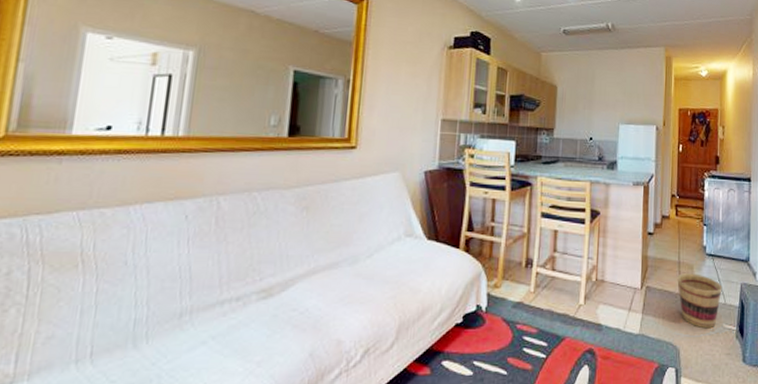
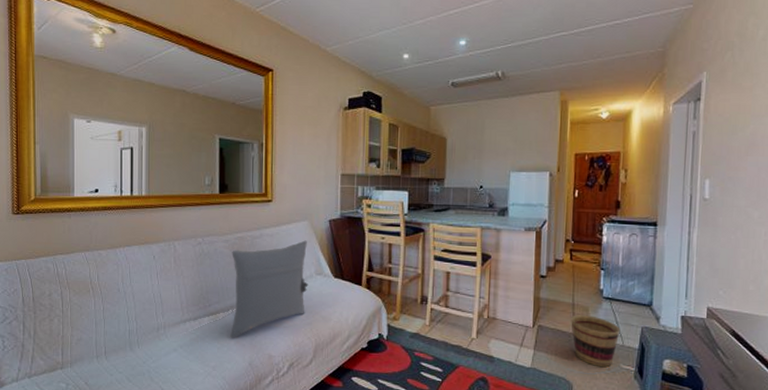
pillow: none [286,195,397,321] -> present [230,240,308,338]

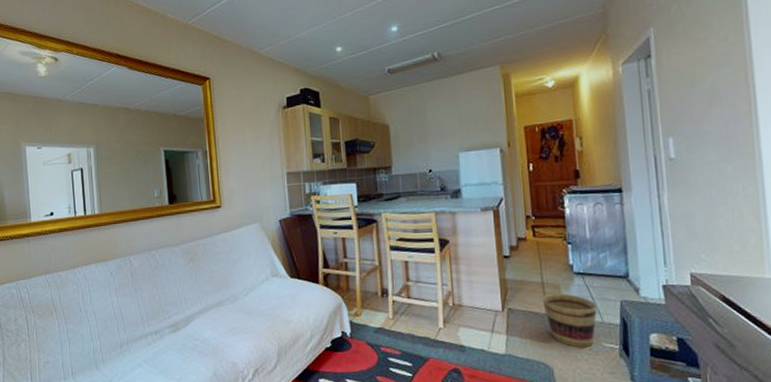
pillow: present [230,240,308,338] -> none [186,243,265,349]

